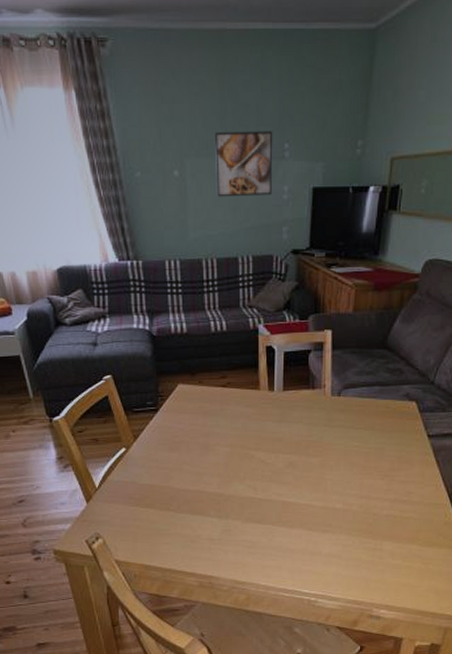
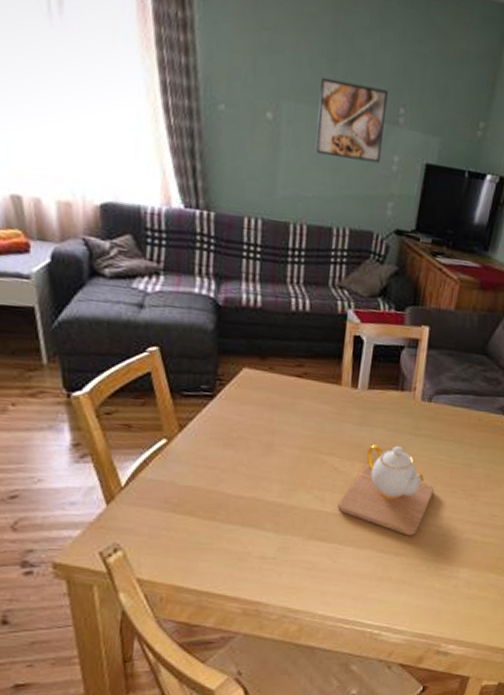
teapot: none [268,438,352,515] -> present [337,444,435,536]

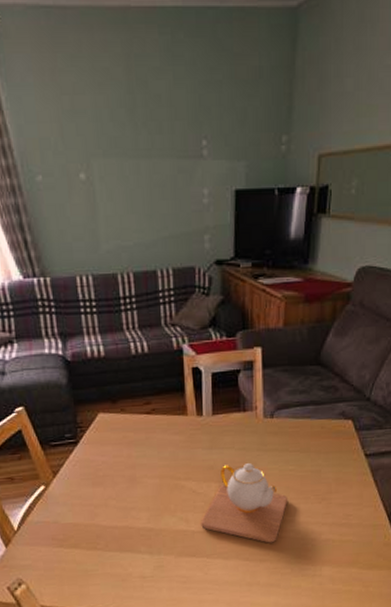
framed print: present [316,77,389,164] -> none [124,126,191,203]

